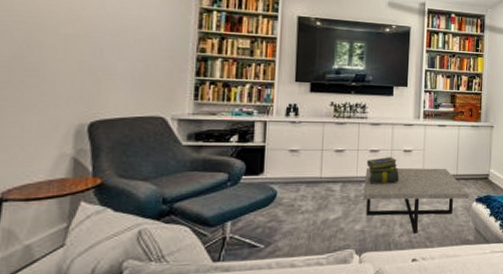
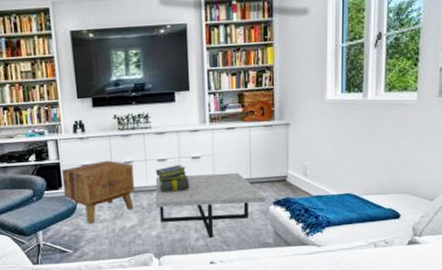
side table: none [264,147,345,215] -> present [62,160,135,224]

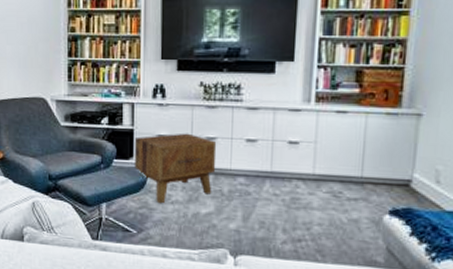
stack of books: present [155,165,189,193] -> none [241,148,282,181]
coffee table: present [155,172,266,238] -> none [238,160,379,243]

